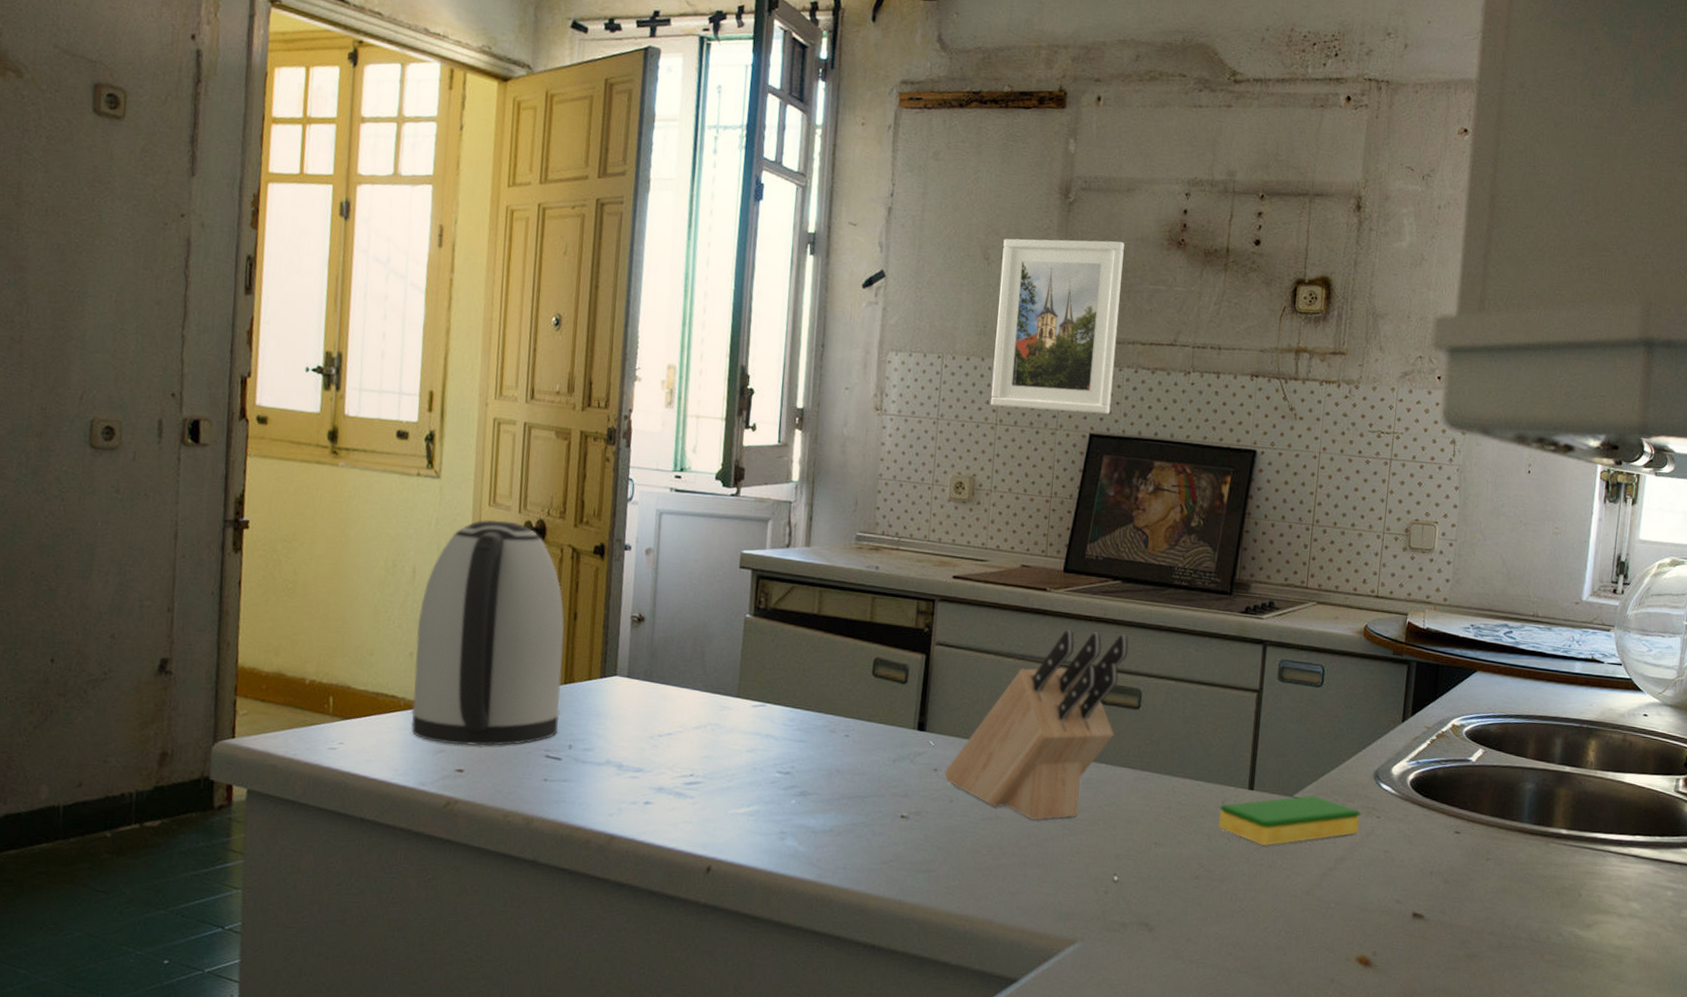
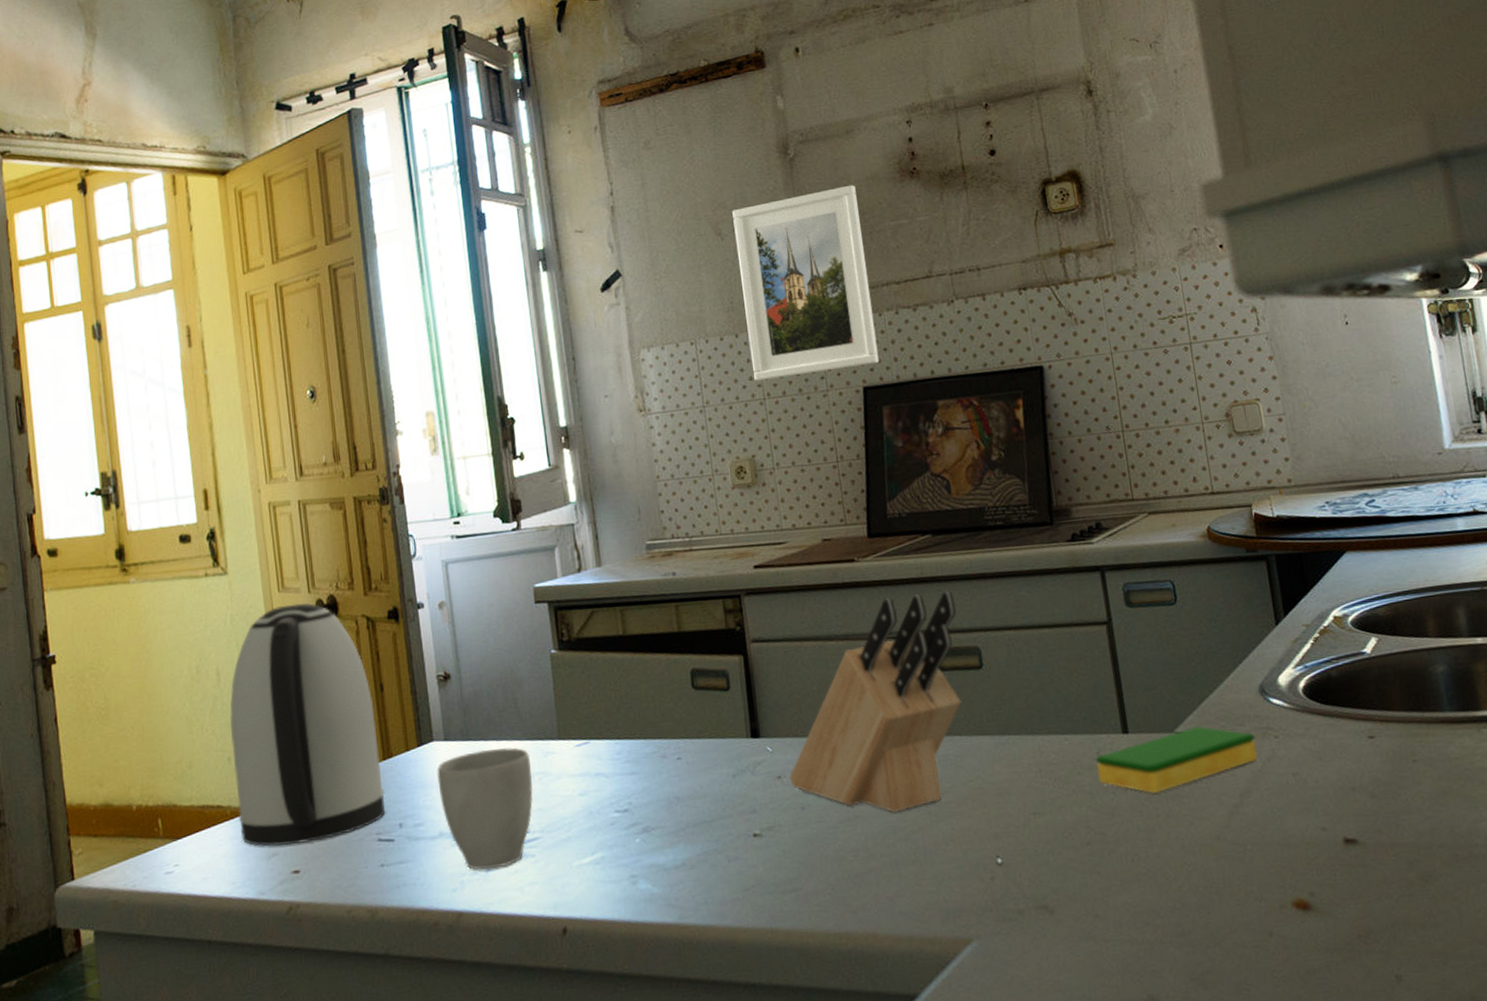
mug: none [613,692,707,802] -> present [437,747,534,870]

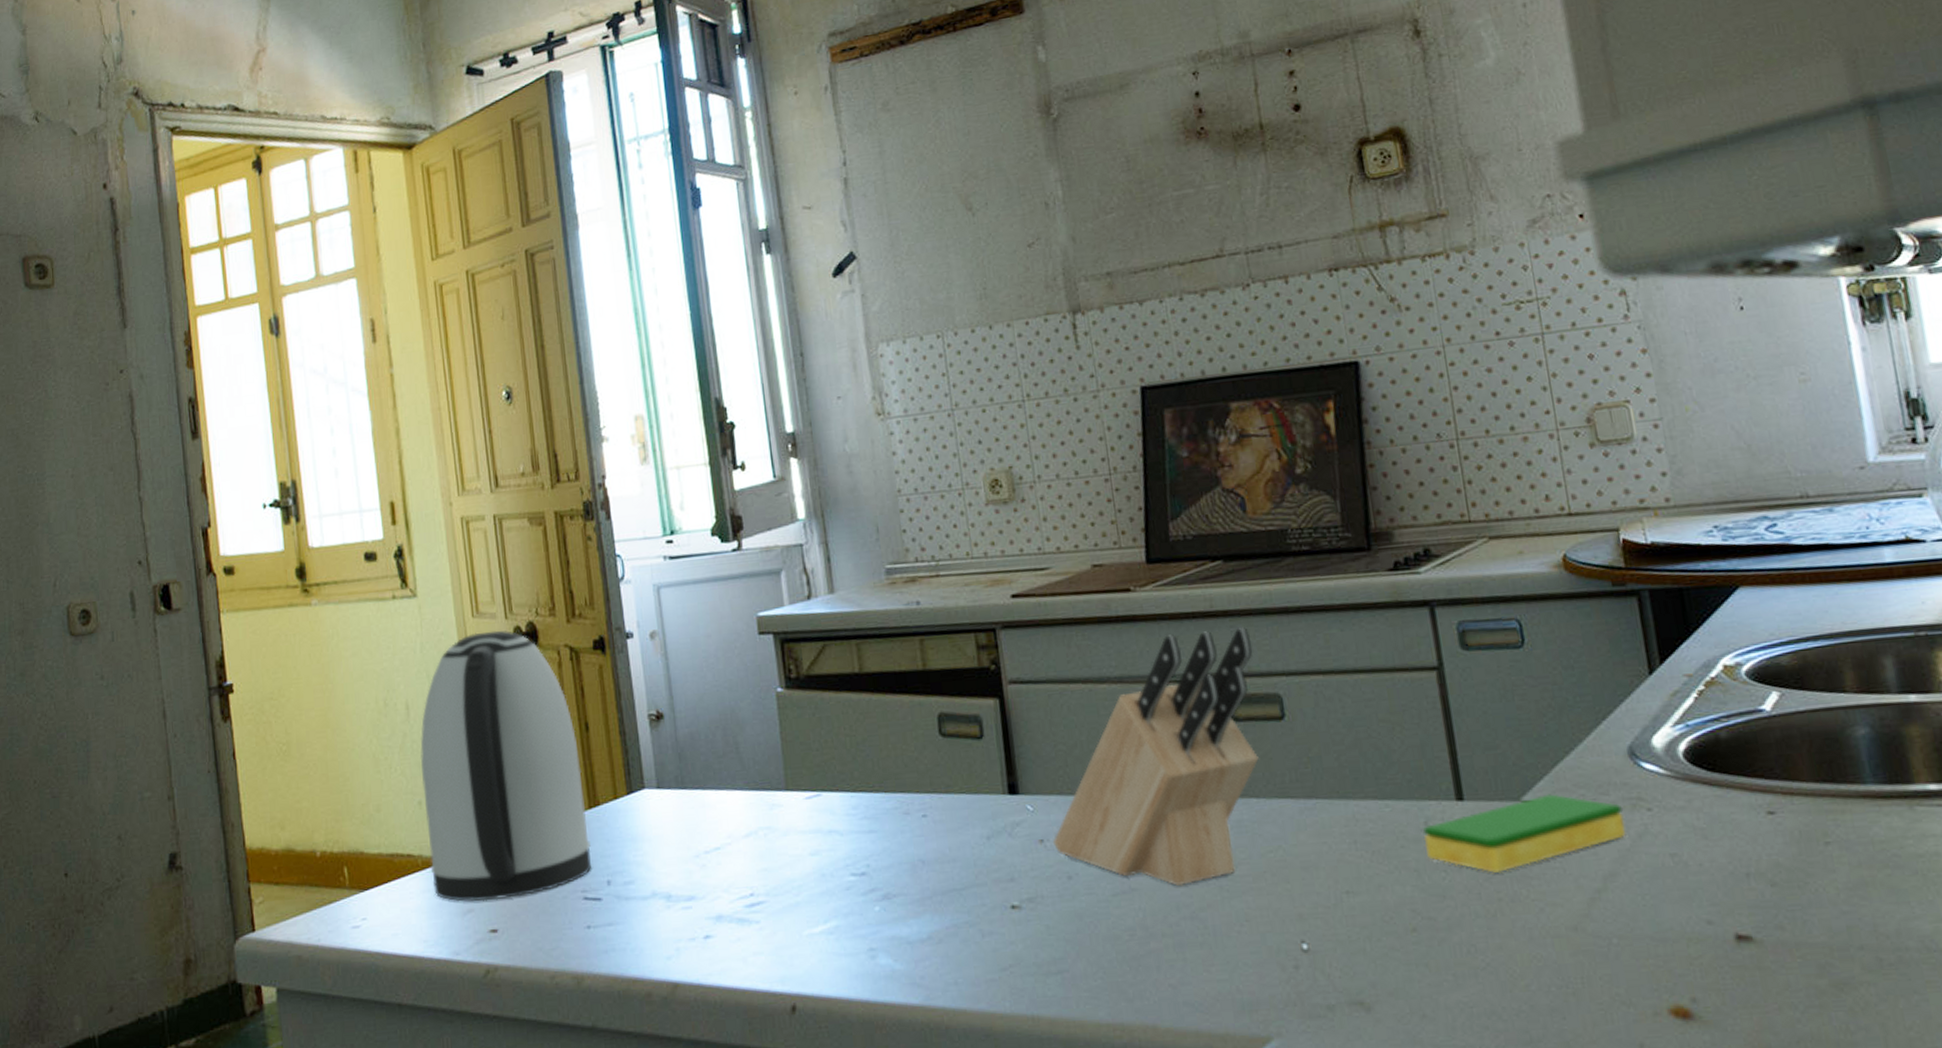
mug: present [437,747,534,870] -> none [649,798,758,936]
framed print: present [732,185,880,381] -> none [985,148,1160,380]

